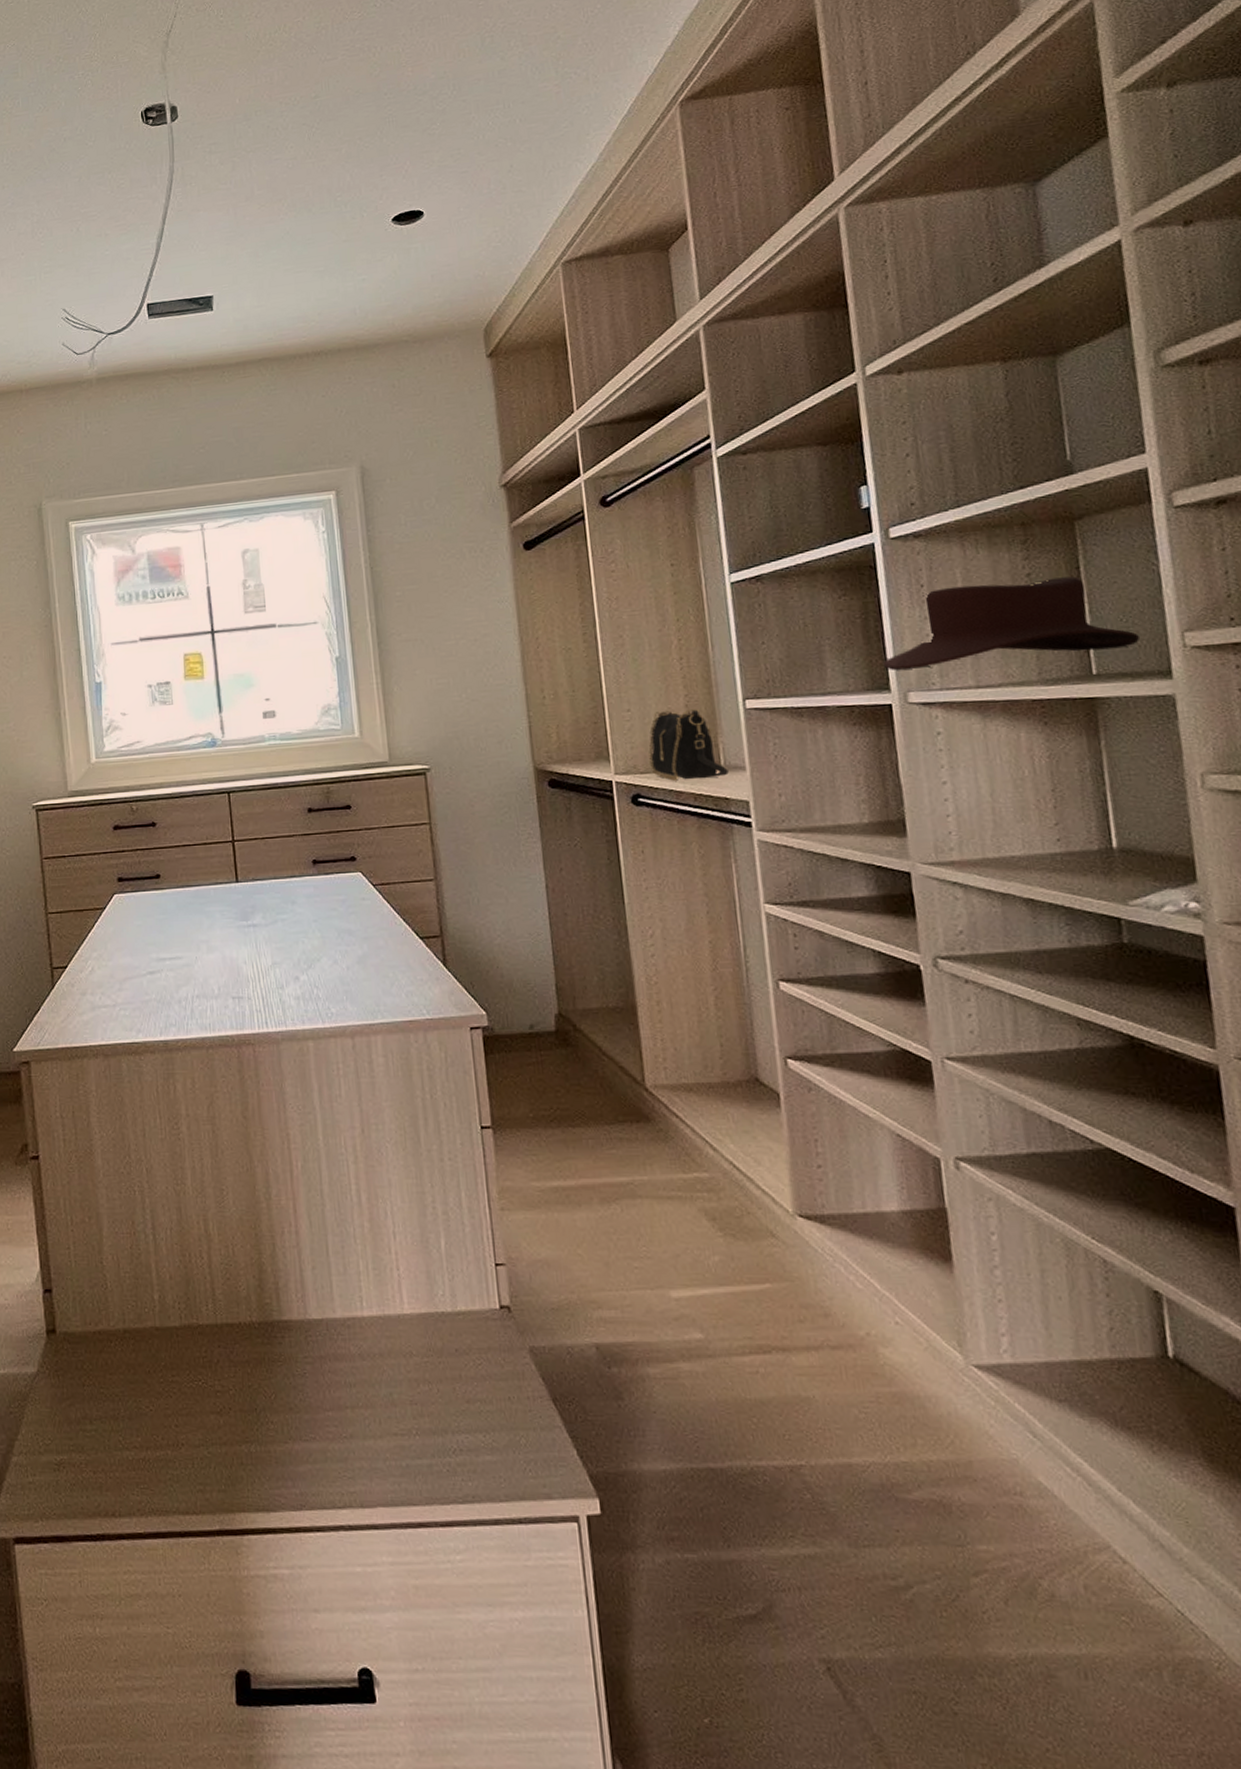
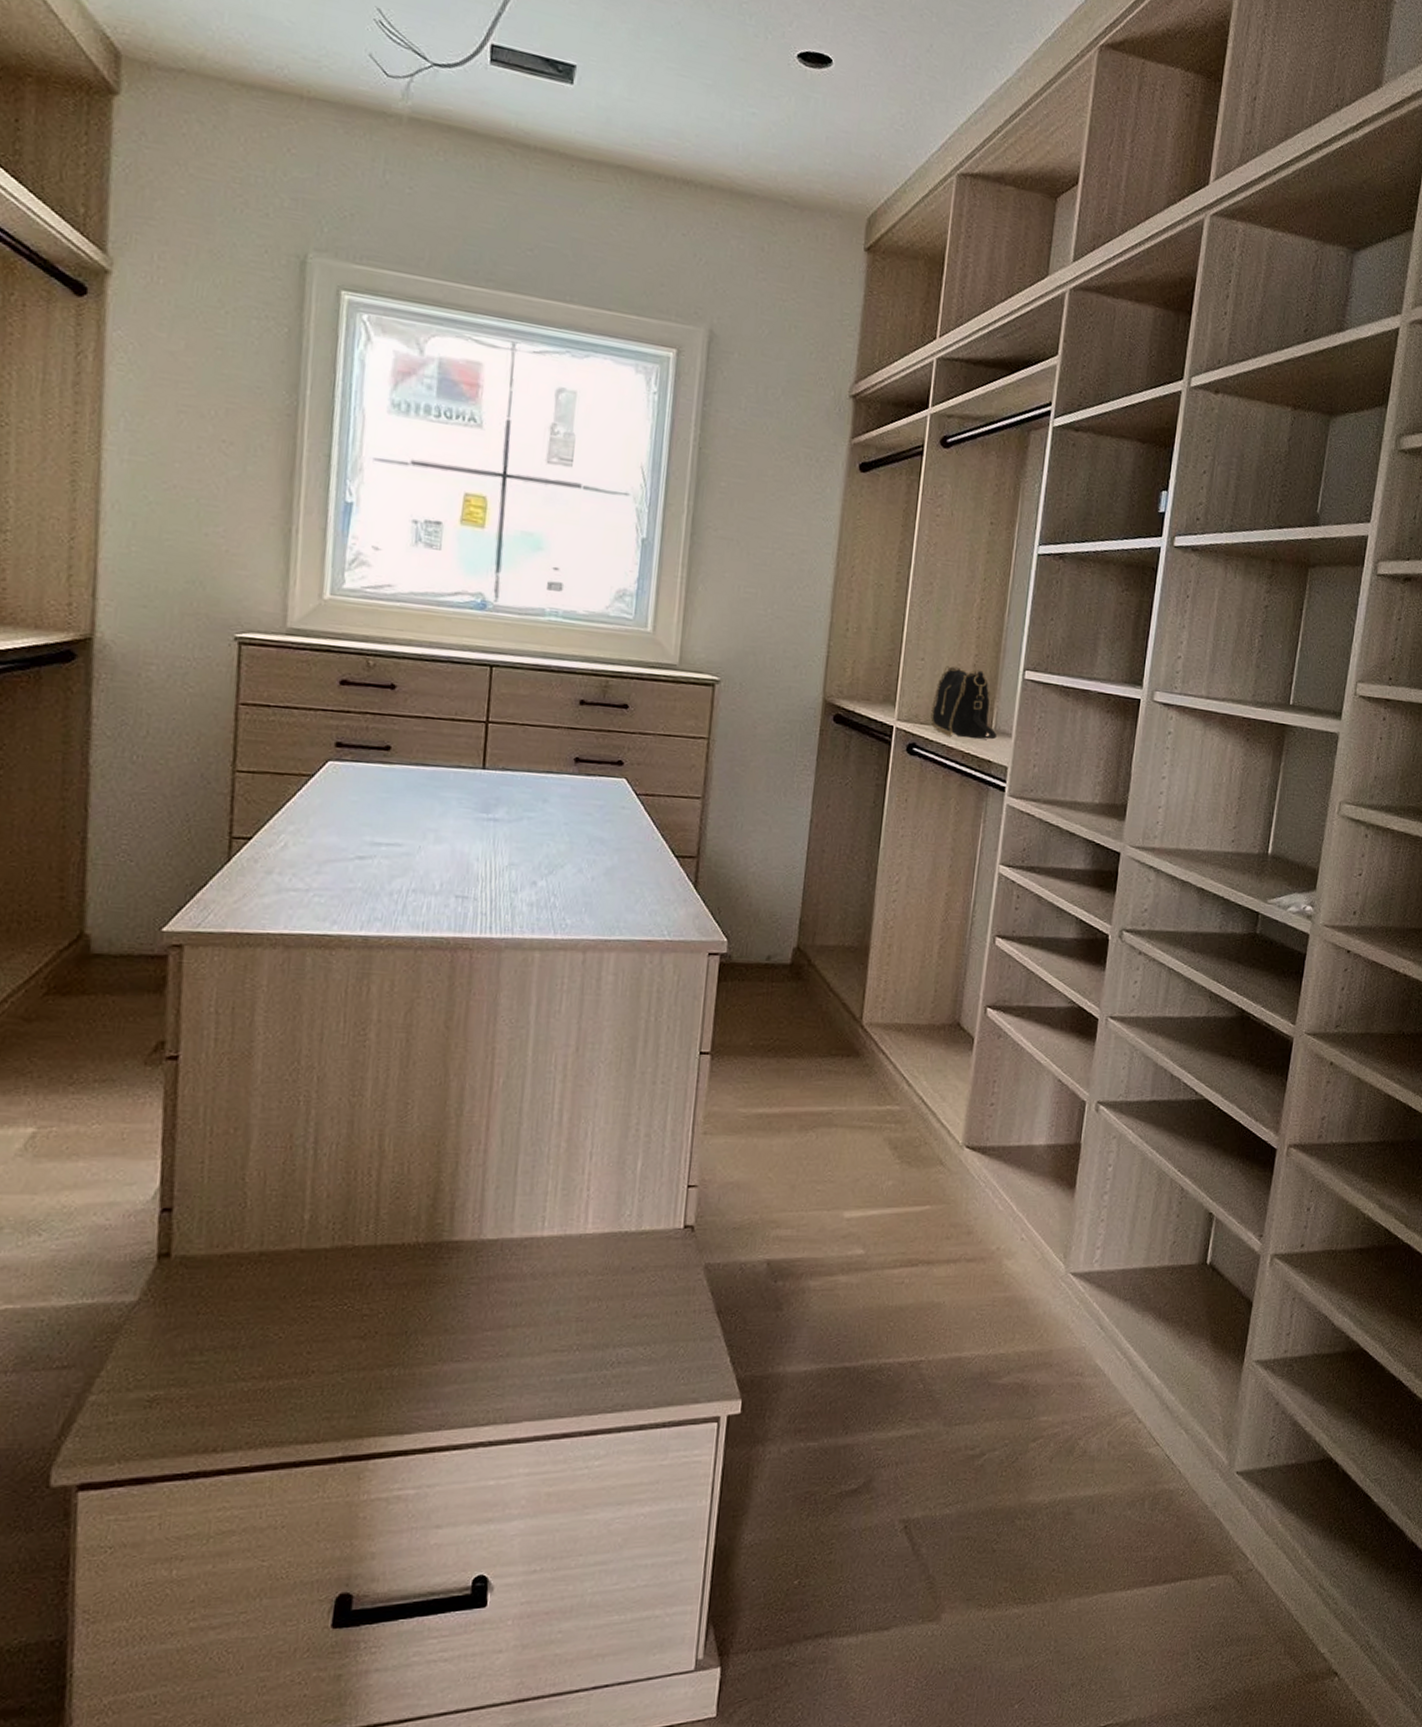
hat: present [882,576,1140,670] -> none [1142,603,1328,686]

